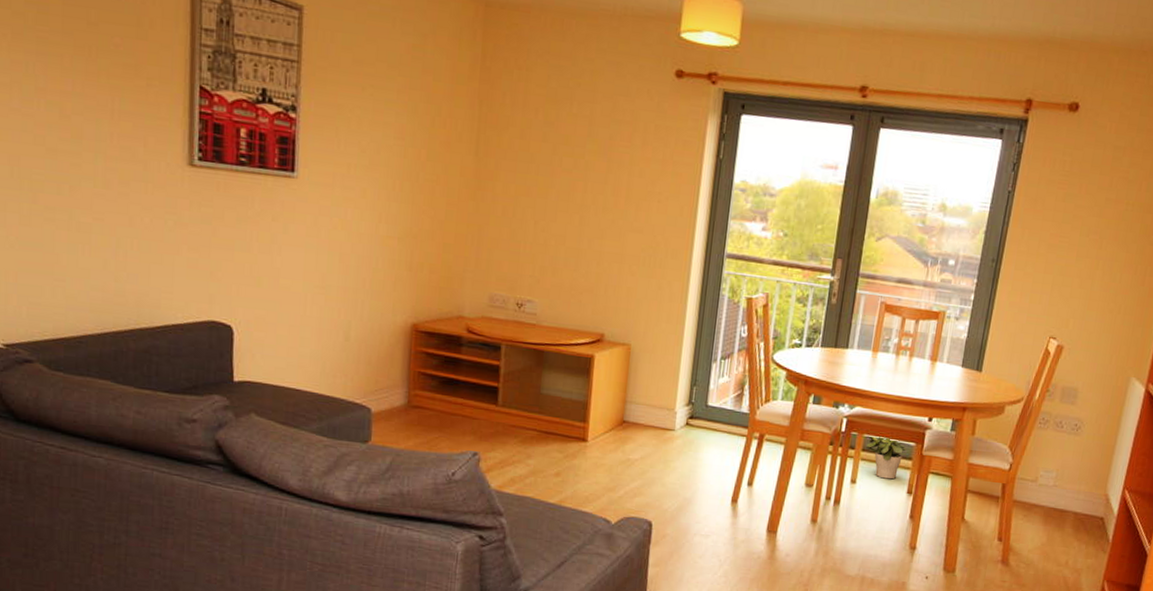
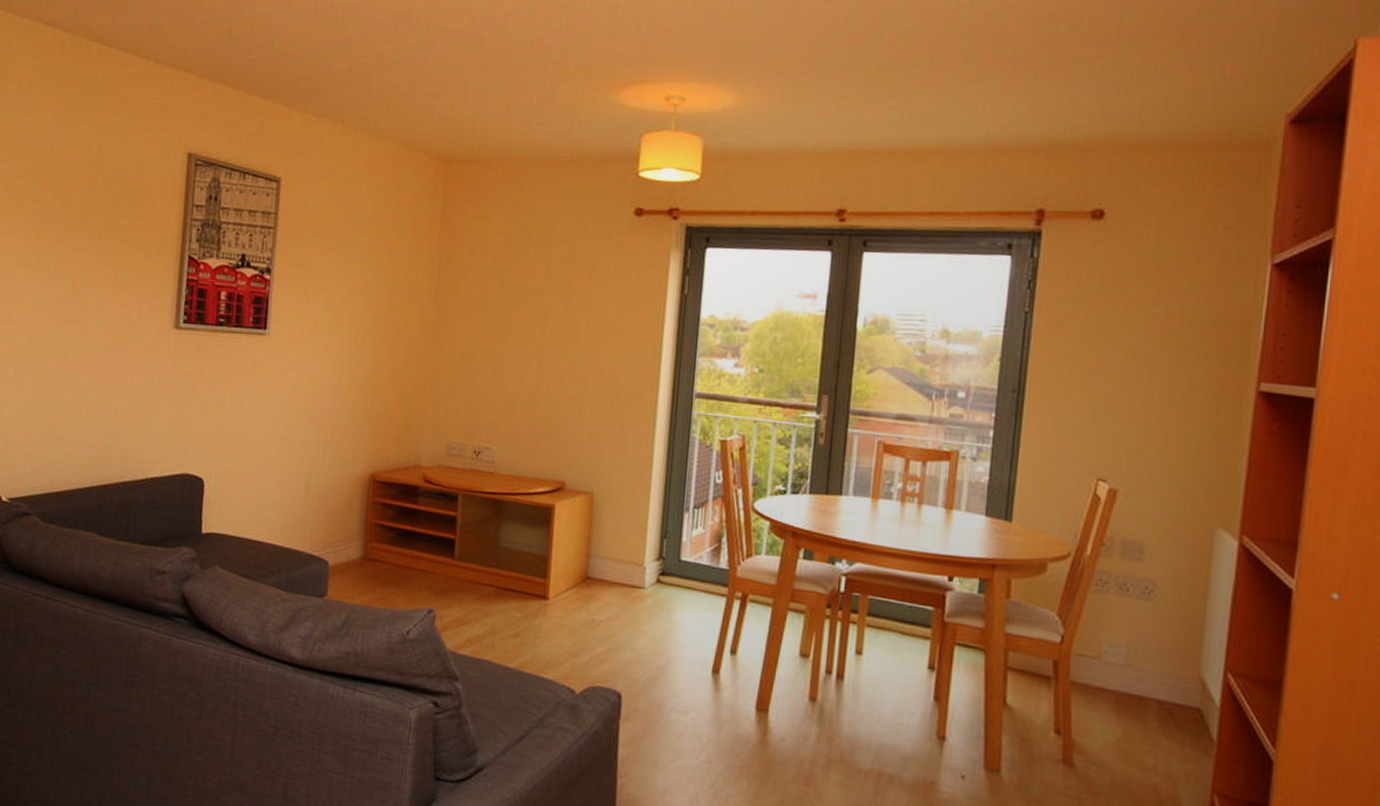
potted plant: present [865,436,907,480] -> none [871,597,924,651]

